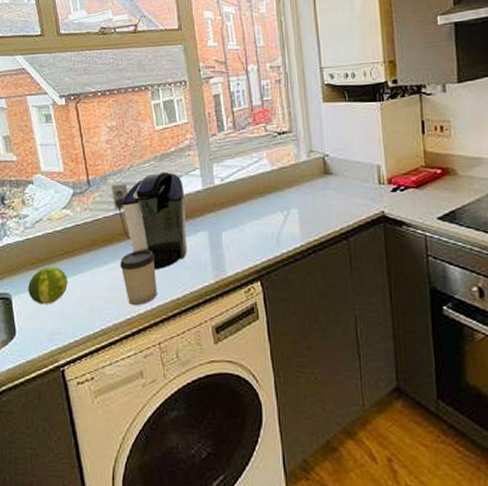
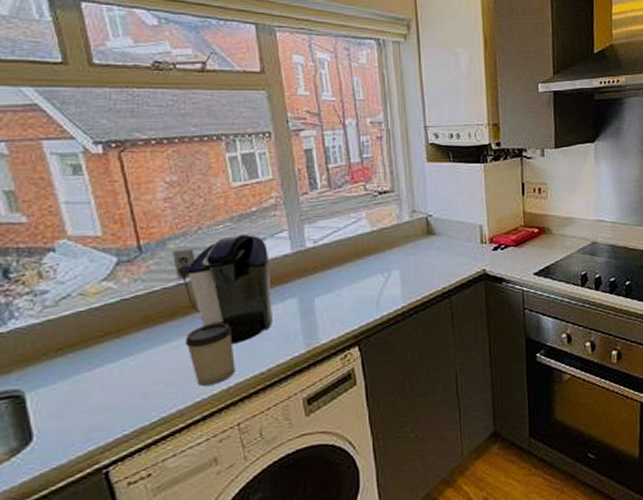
fruit: present [27,267,68,305] -> none [49,351,112,399]

